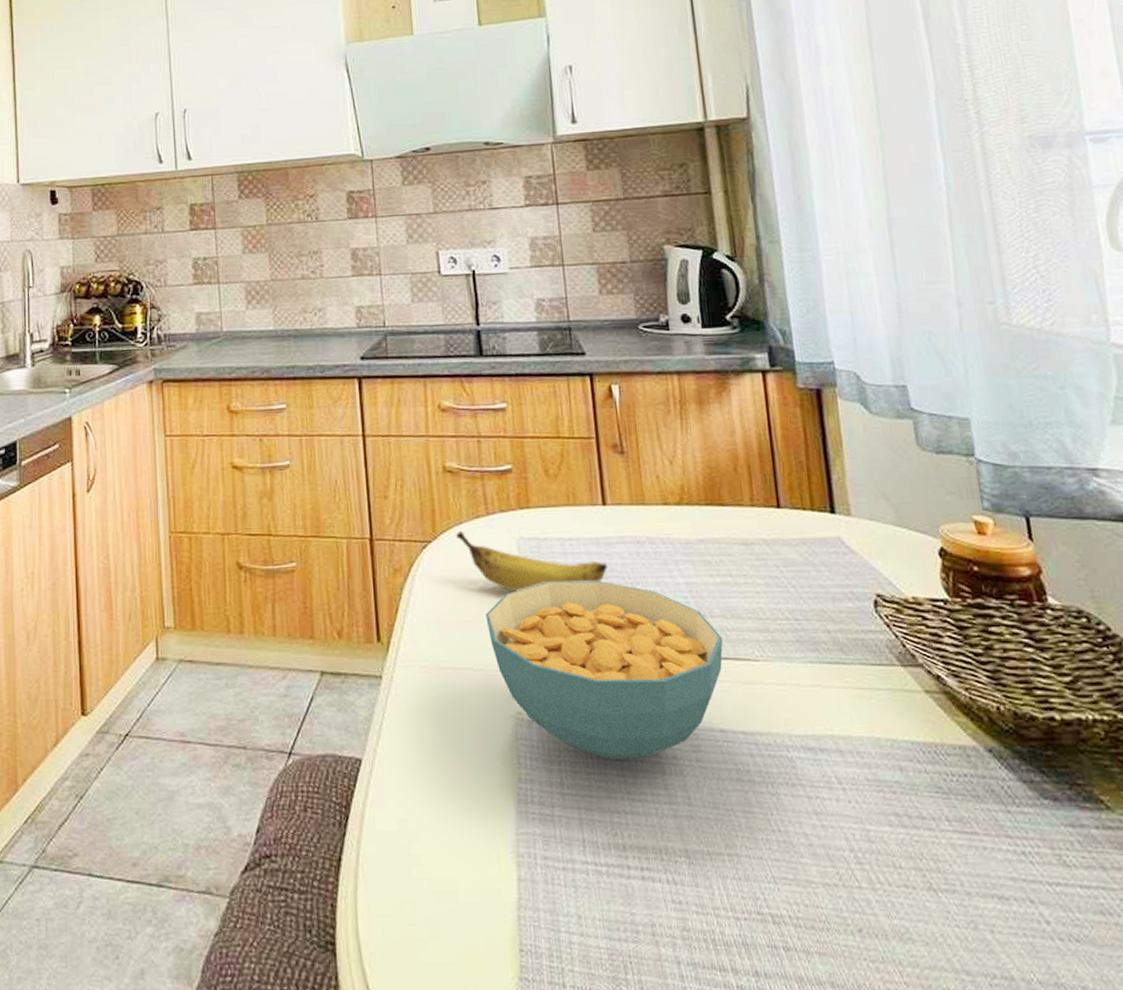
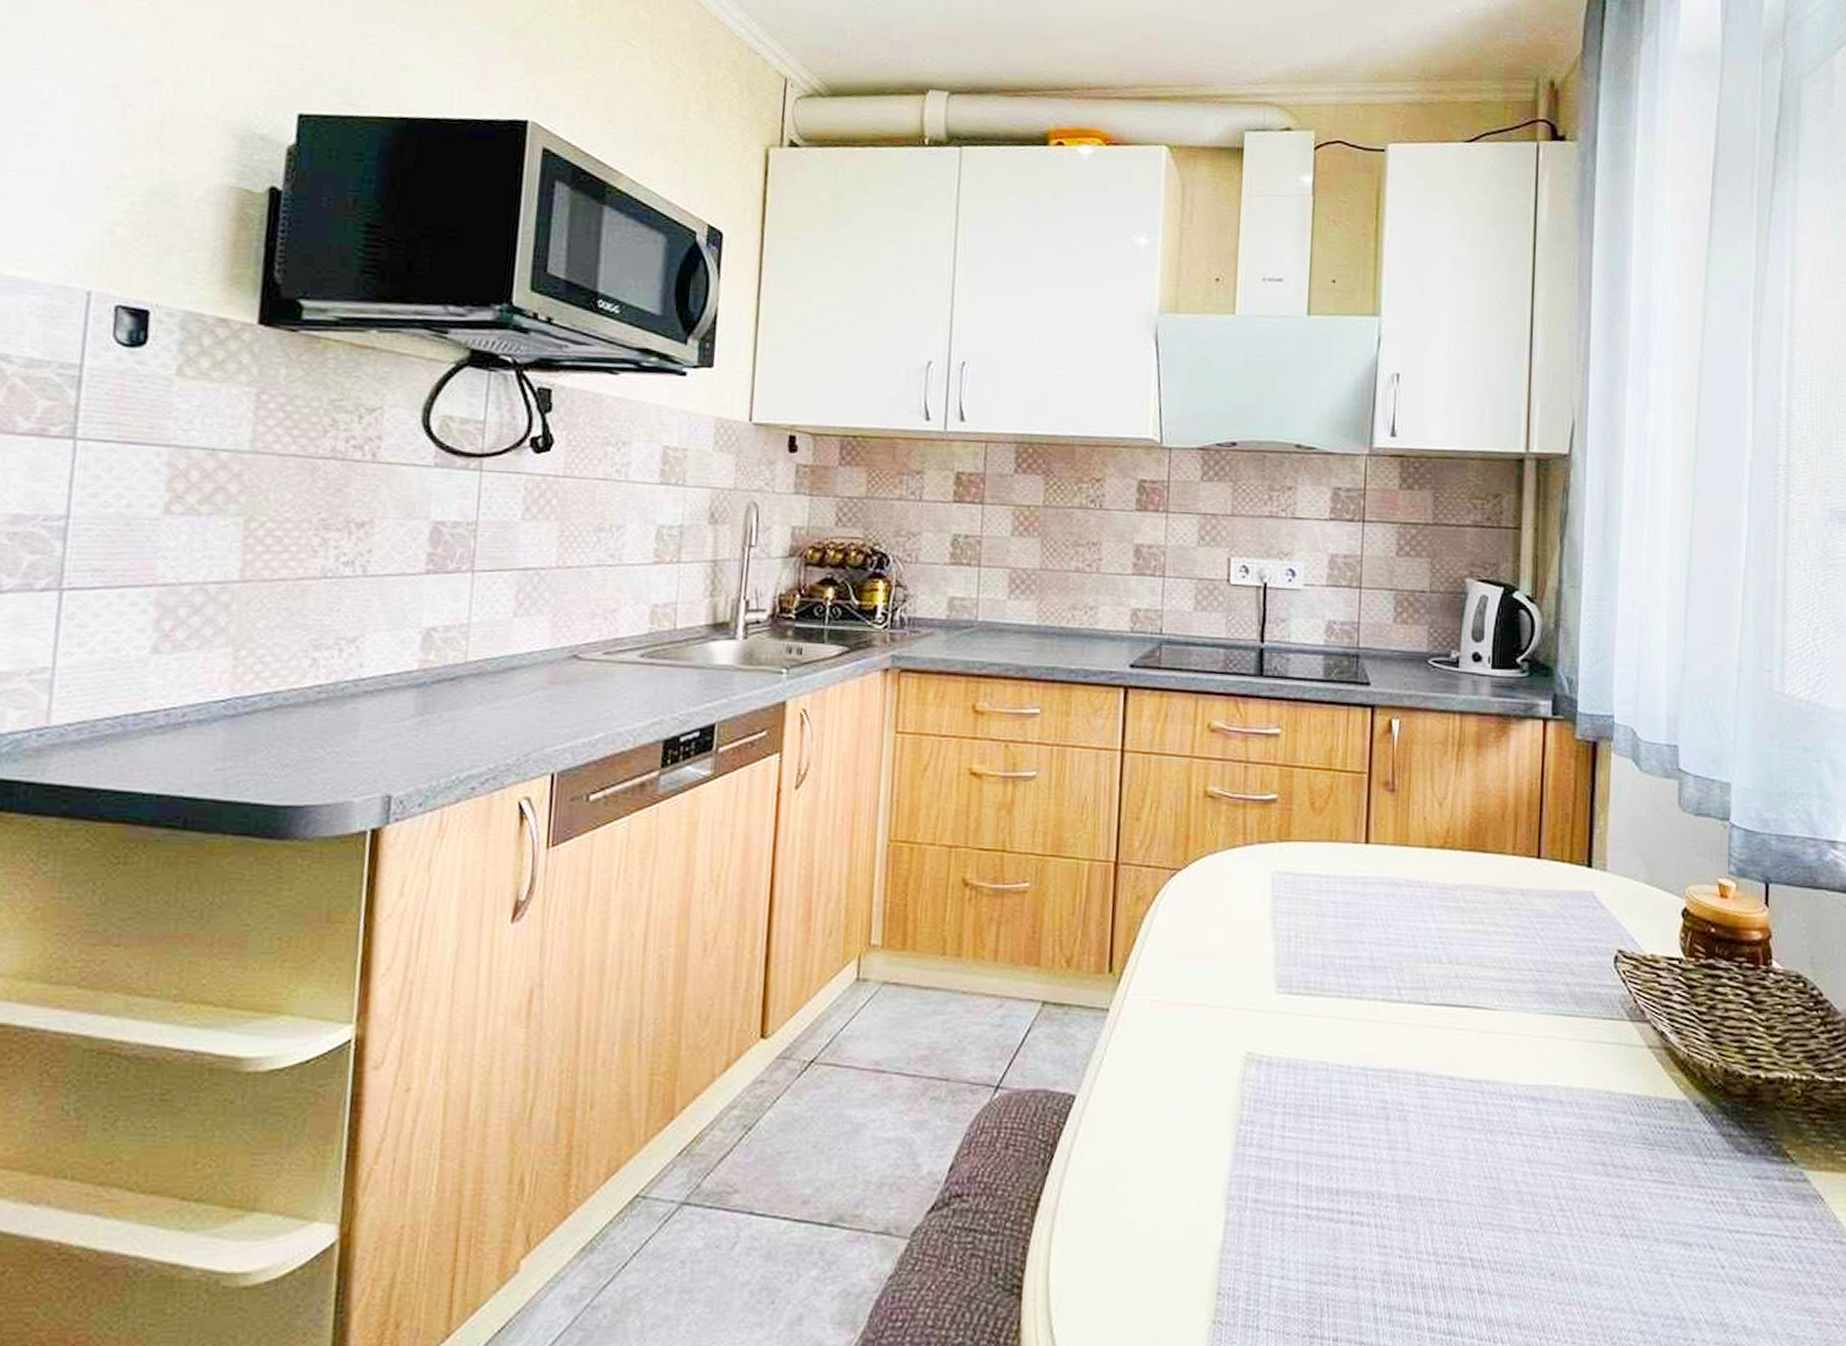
banana: present [455,530,608,591] -> none [1207,860,1362,927]
cereal bowl: present [485,581,723,760] -> none [1228,919,1465,1104]

